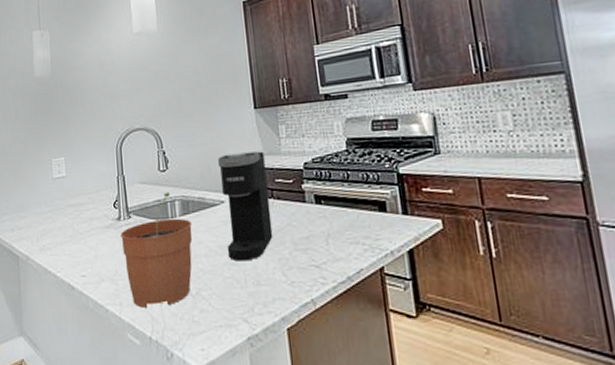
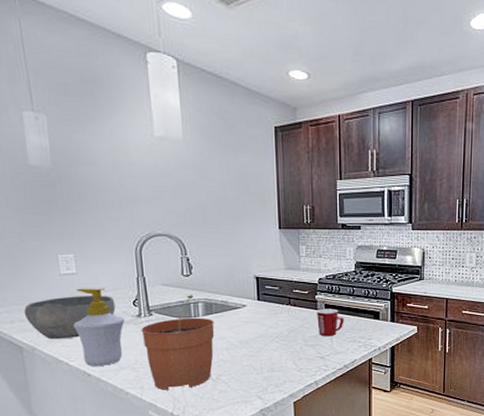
bowl: none [22,198,98,248] -> present [23,296,116,340]
soap bottle: none [61,190,106,279] -> present [72,288,125,367]
coffee maker: present [218,151,273,262] -> none [242,266,288,354]
mug: none [305,200,341,238] -> present [317,308,344,337]

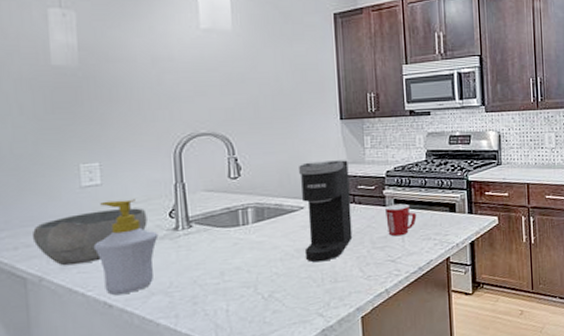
plant pot: present [141,295,215,390] -> none [178,200,267,317]
coffee maker: none [242,266,288,354] -> present [299,160,353,263]

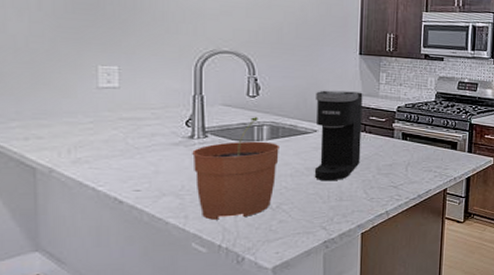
bowl: present [31,208,148,266] -> none [44,112,163,161]
soap bottle: present [93,199,159,296] -> none [107,104,174,193]
plant pot: none [178,200,267,317] -> present [192,117,279,220]
mug: present [385,203,417,237] -> none [393,137,421,166]

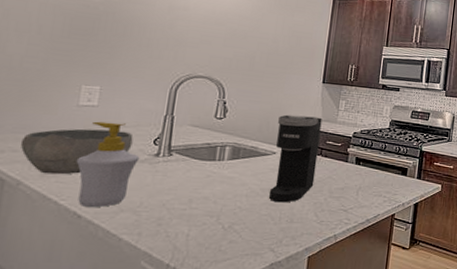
bowl: none [44,112,163,161] -> present [20,128,134,175]
soap bottle: none [107,104,174,193] -> present [76,121,140,208]
plant pot: present [192,117,279,220] -> none [154,138,239,238]

